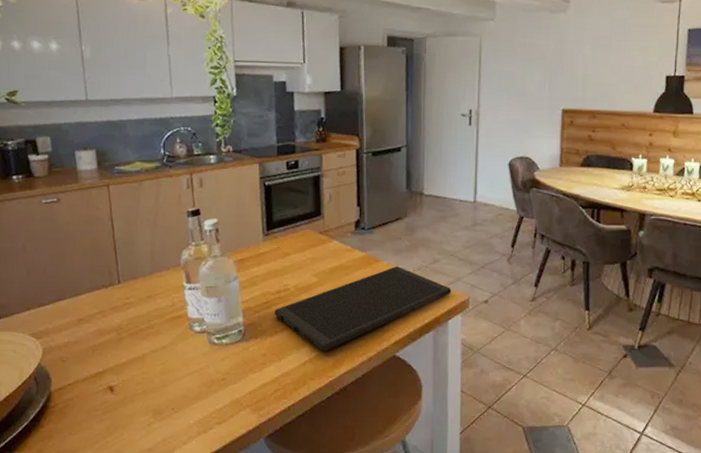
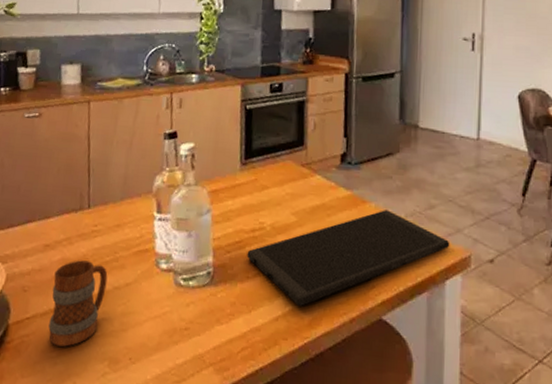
mug: none [91,330,144,405] -> present [48,260,108,347]

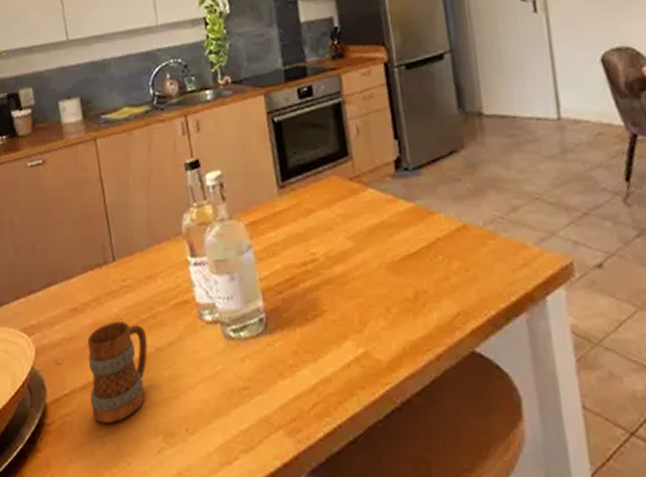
cutting board: present [247,210,450,306] -> none [301,219,545,347]

